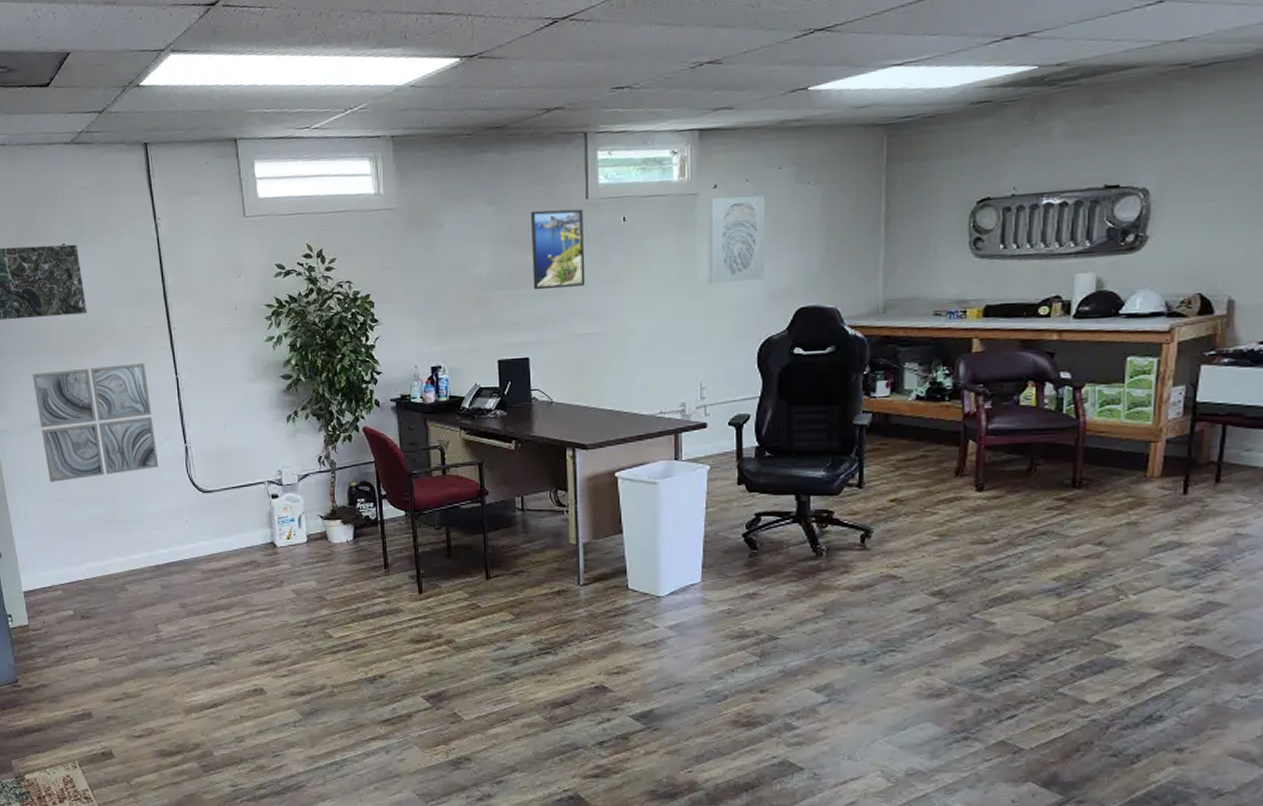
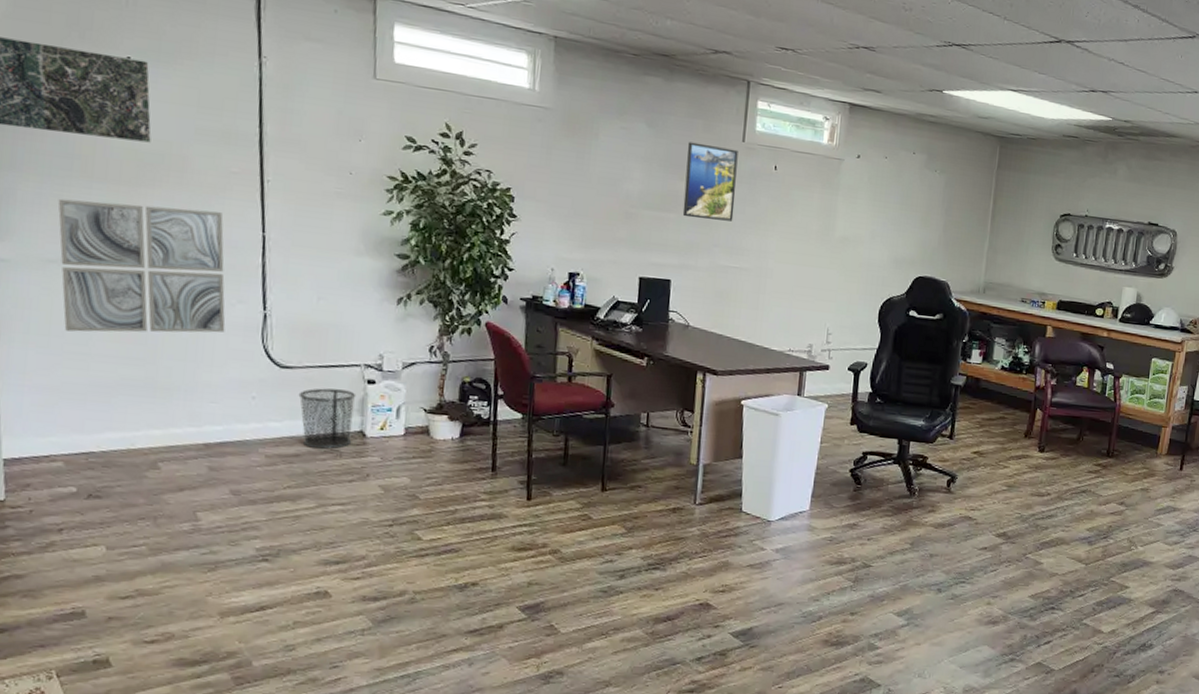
waste bin: none [220,506,266,561] -> present [298,388,357,449]
wall art: present [708,195,766,284] -> none [844,166,900,246]

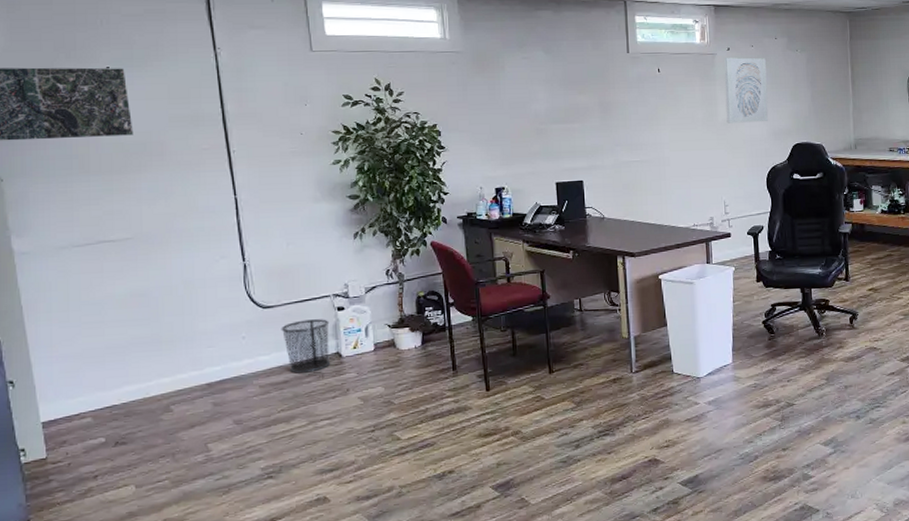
wall art: present [57,198,226,333] -> none [63,184,213,305]
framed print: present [682,142,738,222] -> none [581,60,629,125]
wall art: none [844,166,900,246] -> present [724,57,769,124]

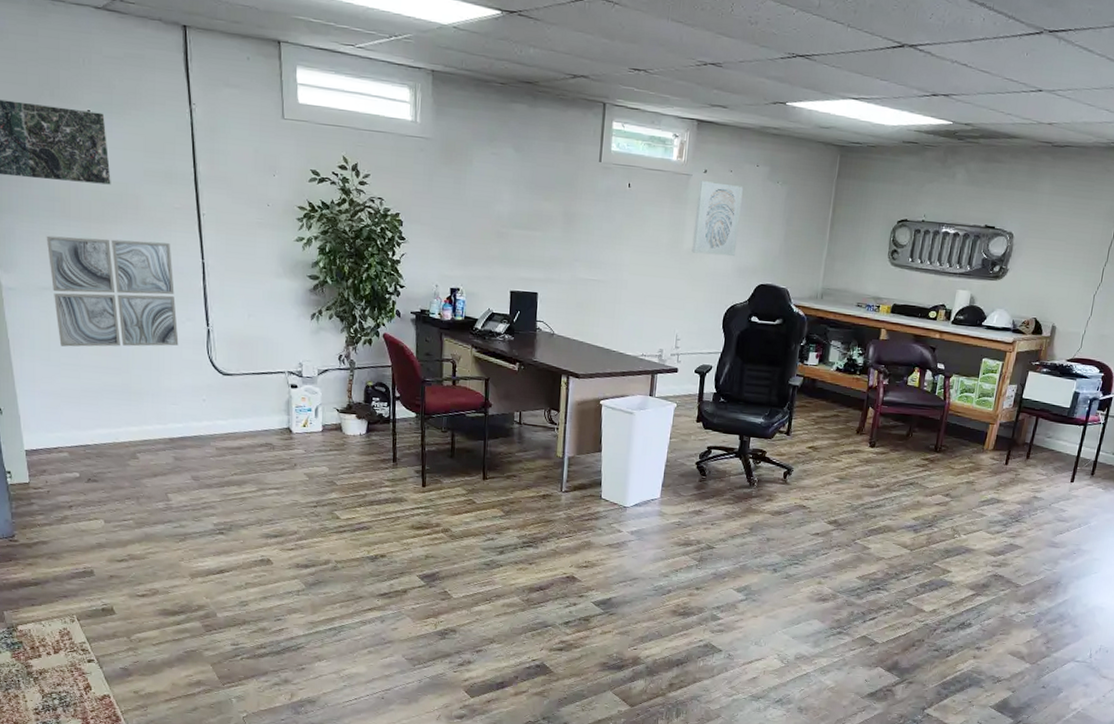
wall art: none [63,184,213,305] -> present [46,235,179,347]
waste bin: present [281,319,331,373] -> none [238,392,283,443]

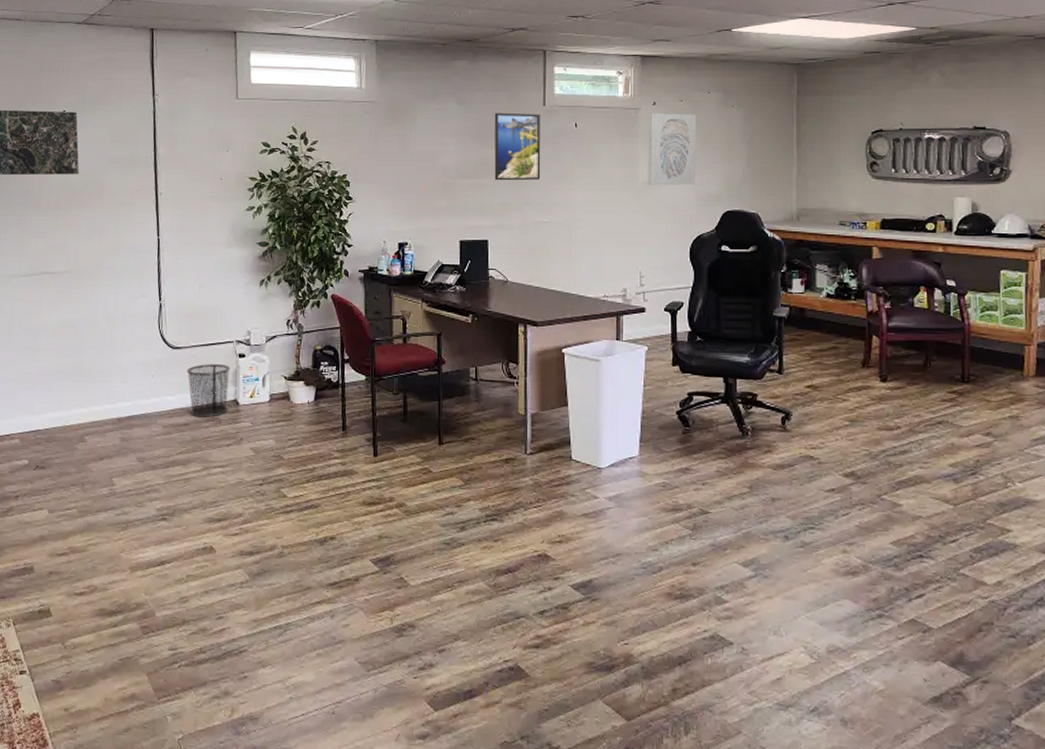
wall art: present [46,235,179,347] -> none [17,223,132,331]
waste bin: none [238,392,283,443] -> present [186,364,231,418]
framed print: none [547,164,596,237] -> present [494,113,541,181]

